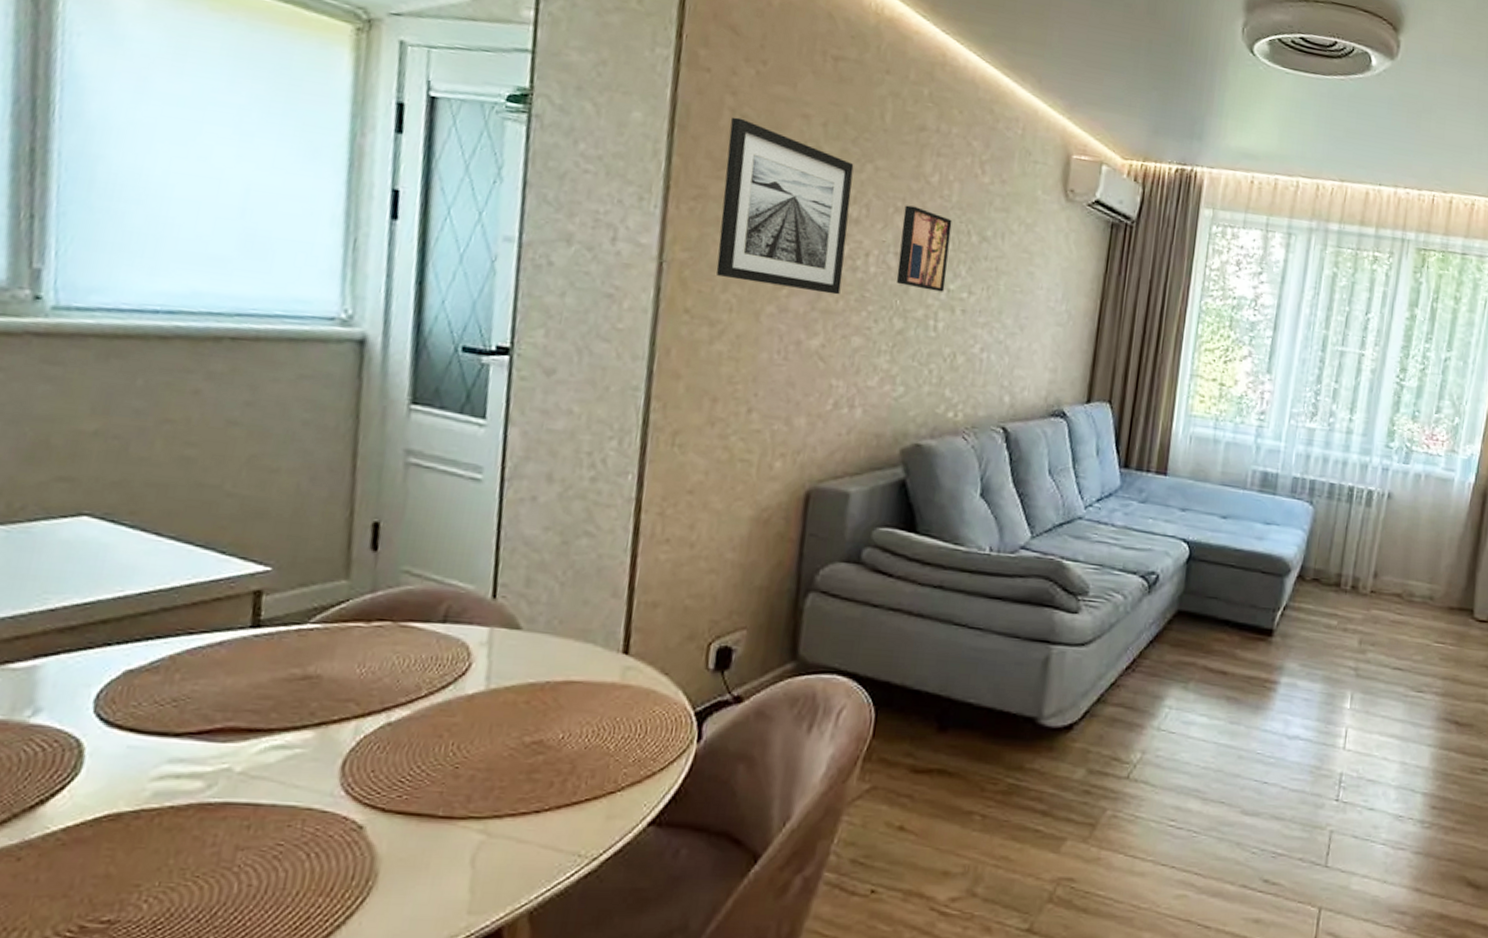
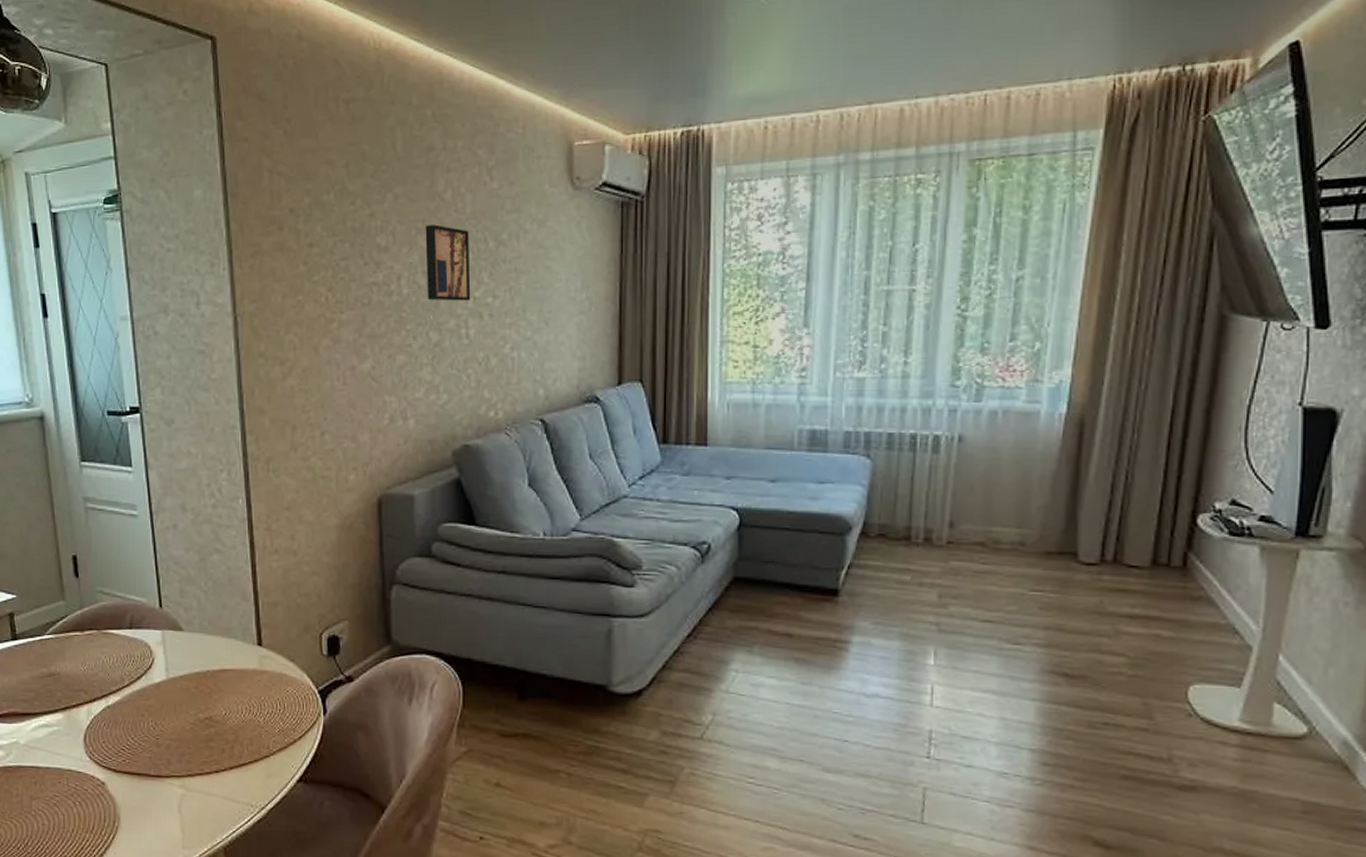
wall art: present [716,117,854,295] -> none [271,176,381,321]

